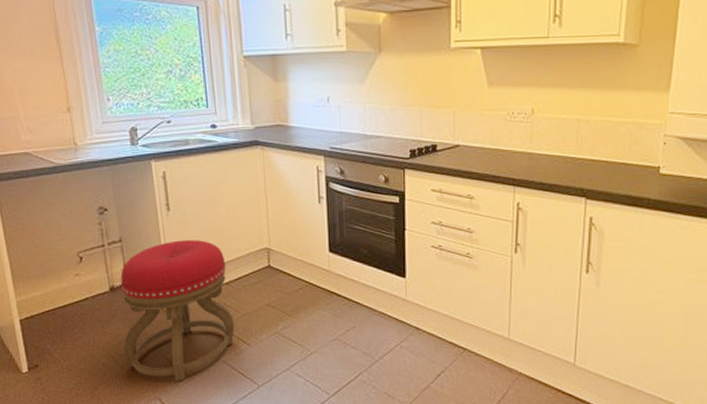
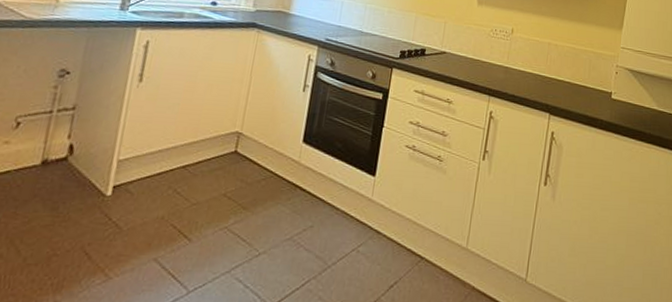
stool: present [120,240,234,381] -> none [34,114,189,282]

